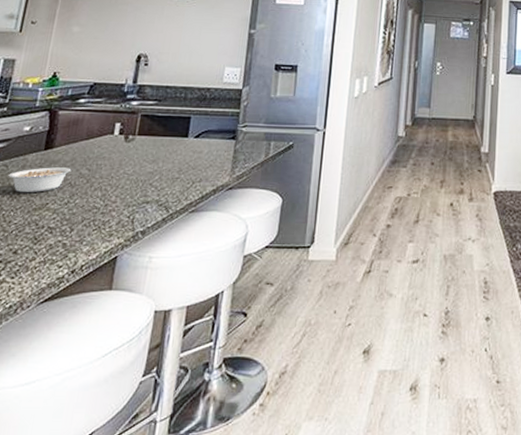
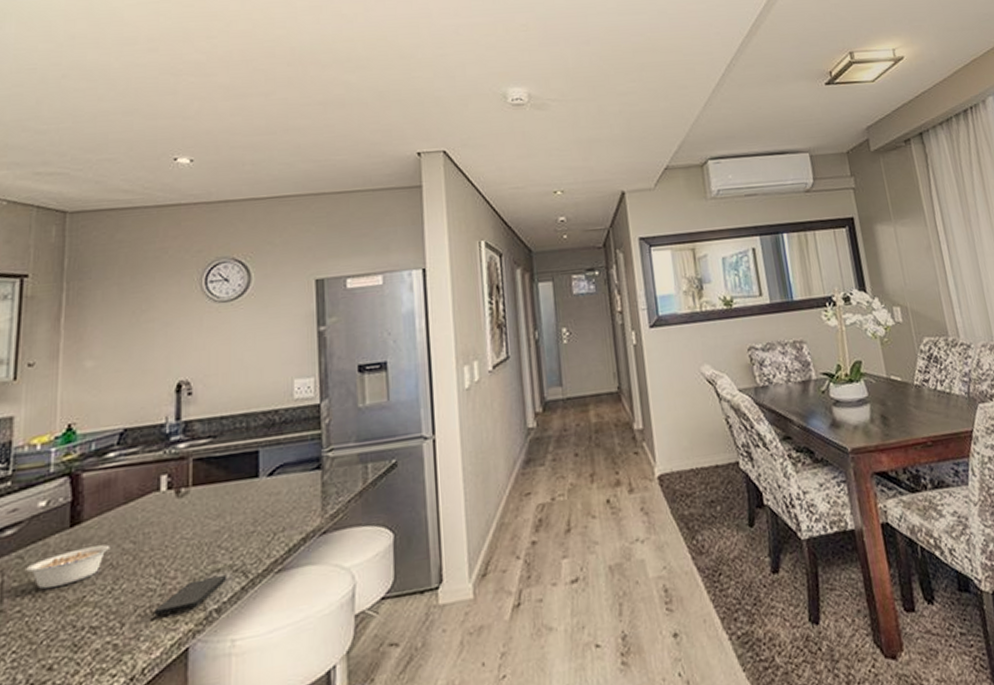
smartphone: none [96,206,154,228] -> present [154,574,227,616]

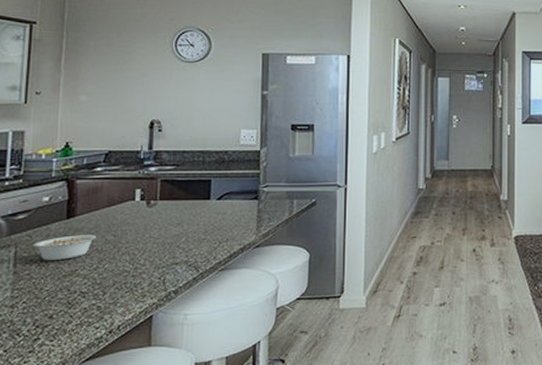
smartphone: present [154,574,227,616] -> none [128,267,183,290]

